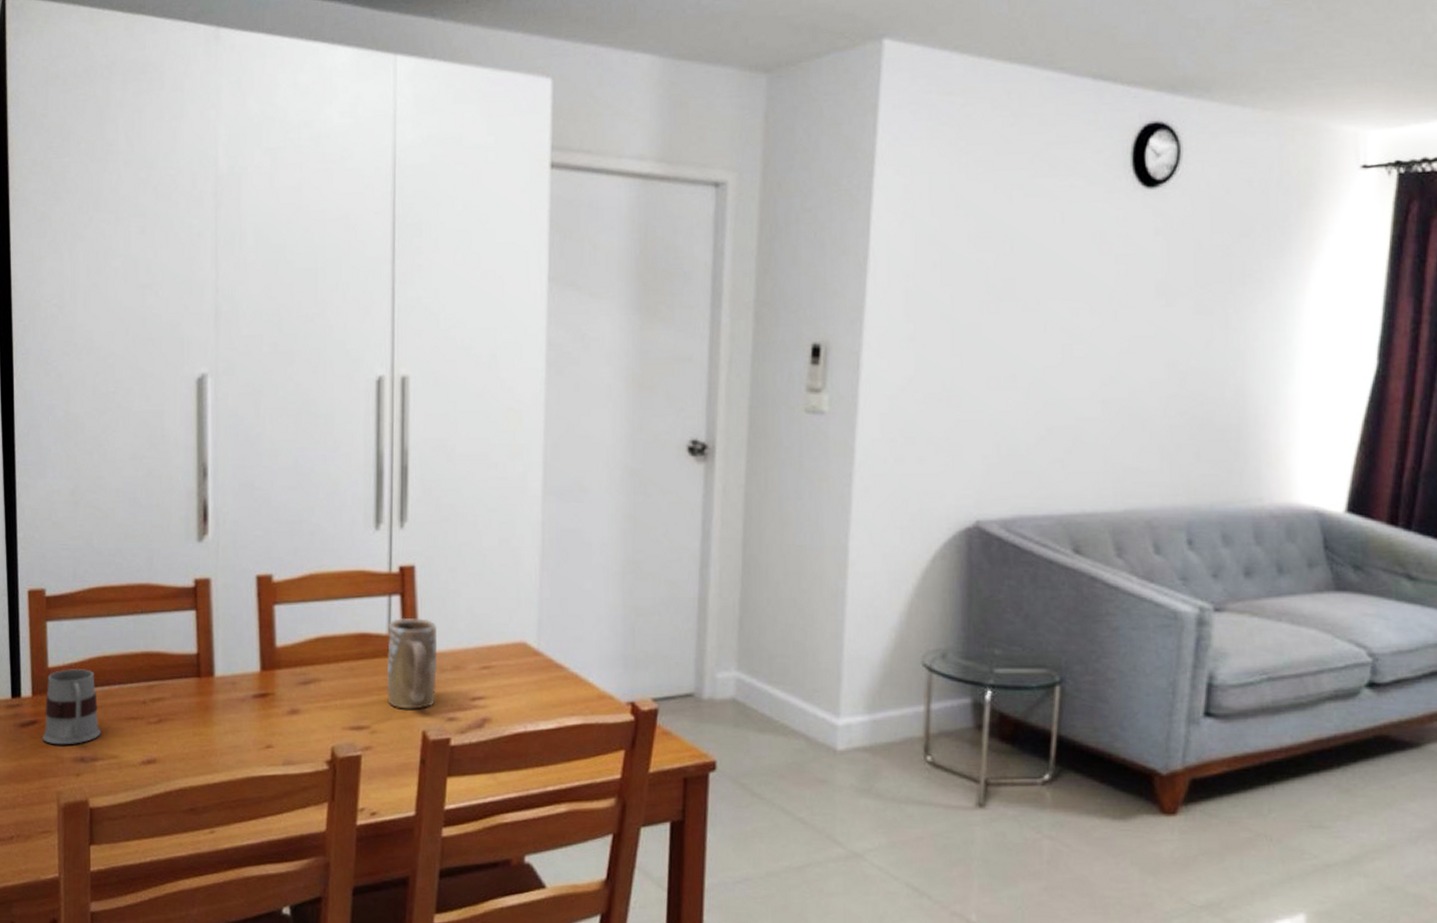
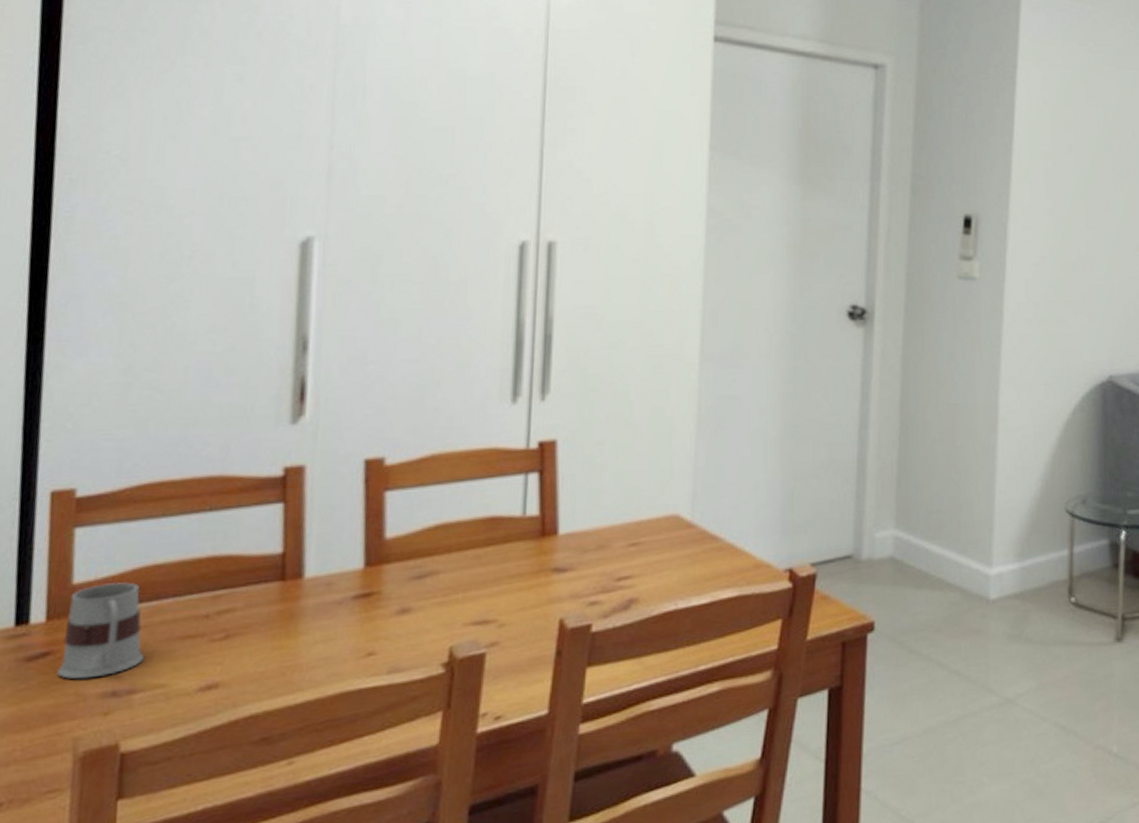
mug: present [386,617,438,709] -> none [518,496,581,597]

